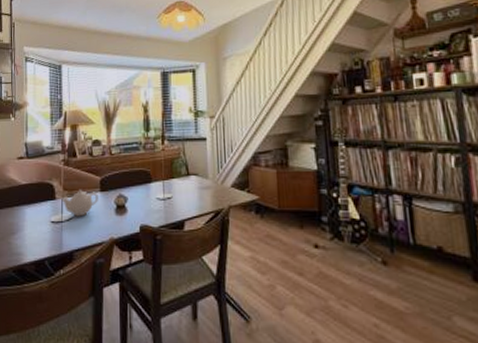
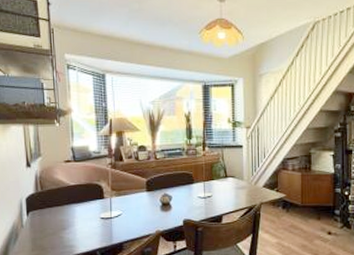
teapot: present [61,189,98,217] -> none [110,189,145,214]

